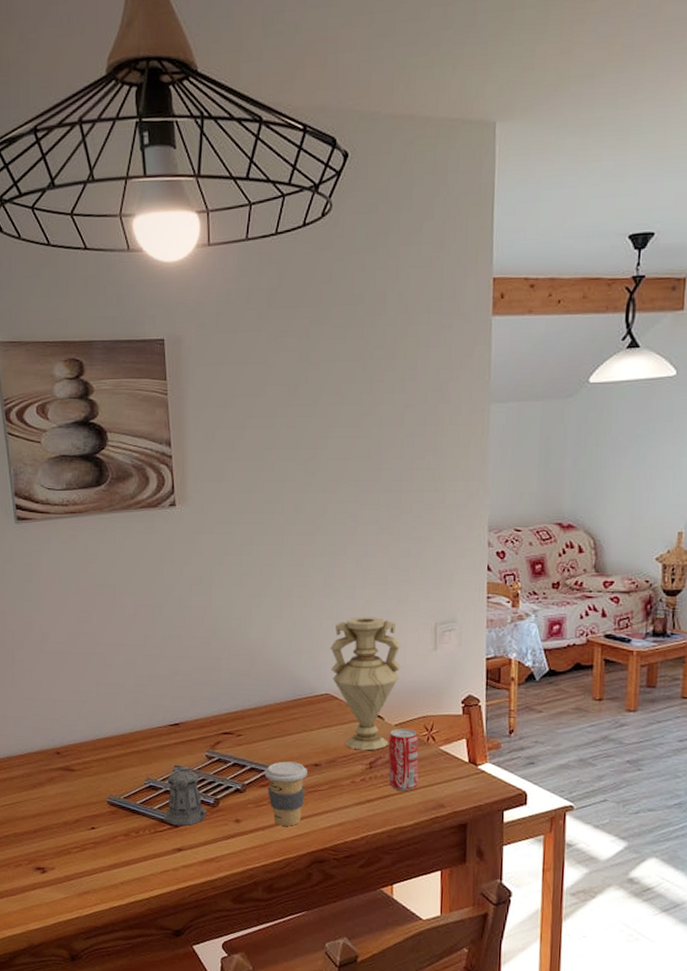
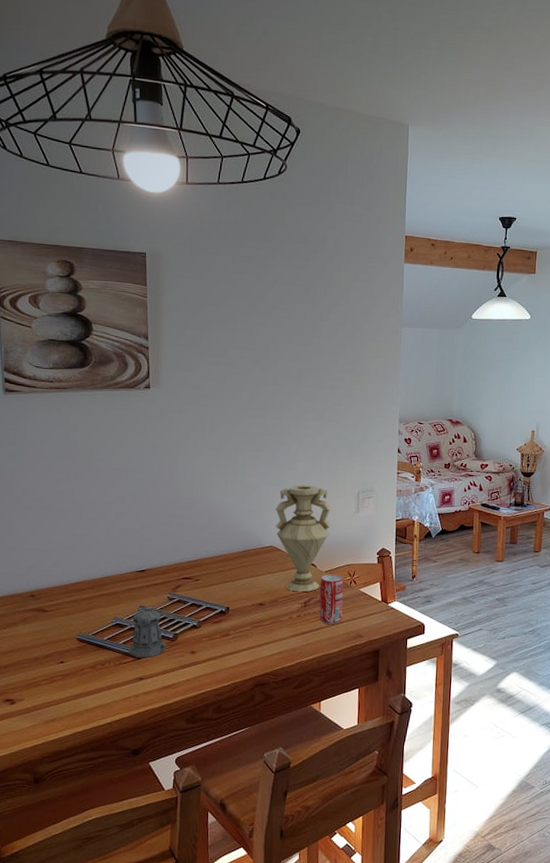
coffee cup: present [264,761,307,826] -> none [217,601,254,656]

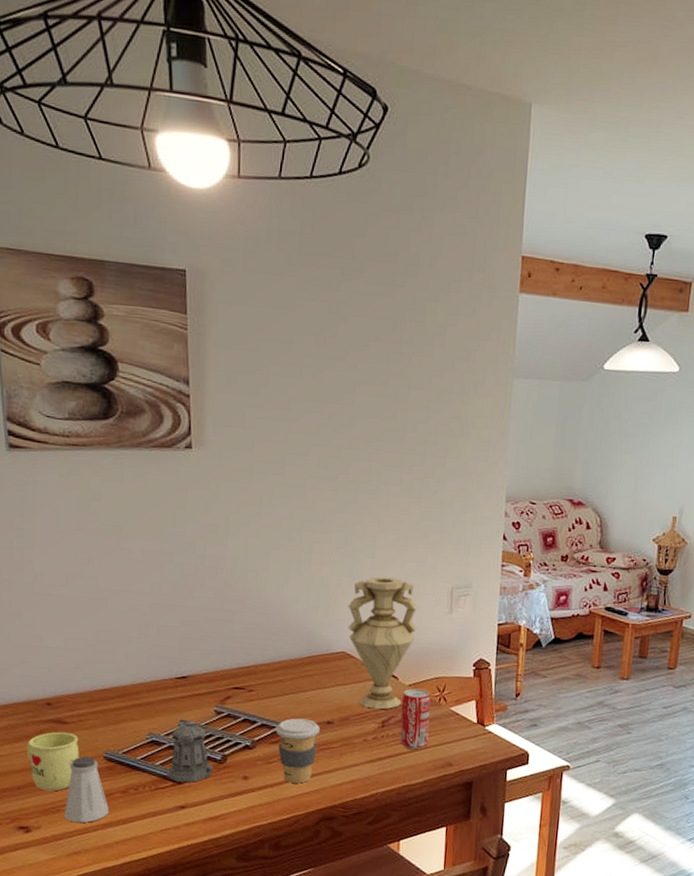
mug: none [13,619,57,669] -> present [26,732,79,792]
saltshaker: none [43,638,81,694] -> present [64,756,110,823]
coffee cup: none [217,601,254,656] -> present [275,718,320,784]

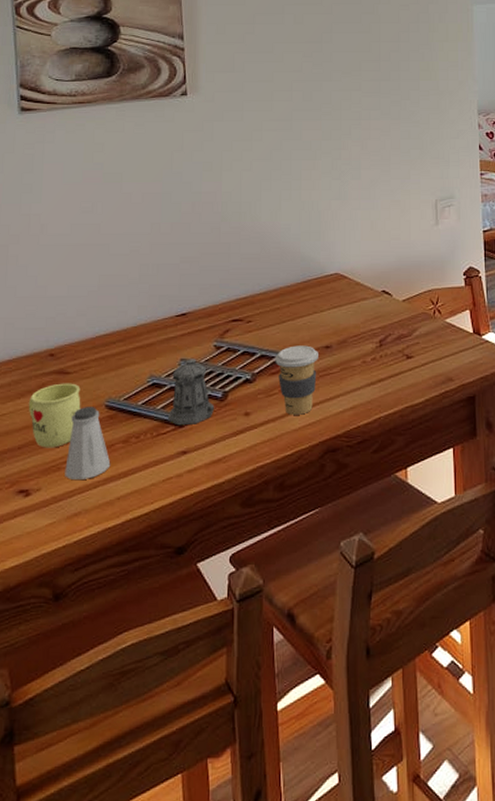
vase: present [348,576,419,710] -> none [338,196,406,329]
beverage can: present [400,688,431,750] -> none [397,303,427,368]

